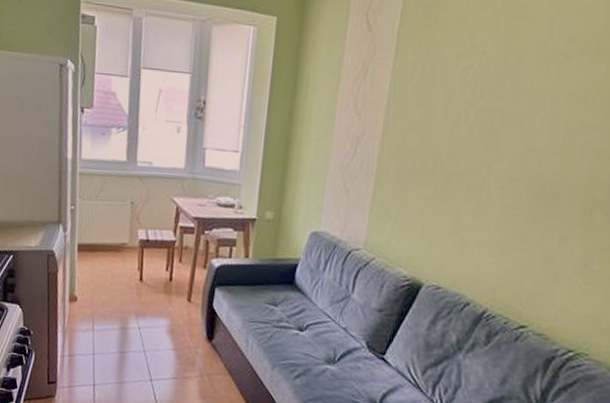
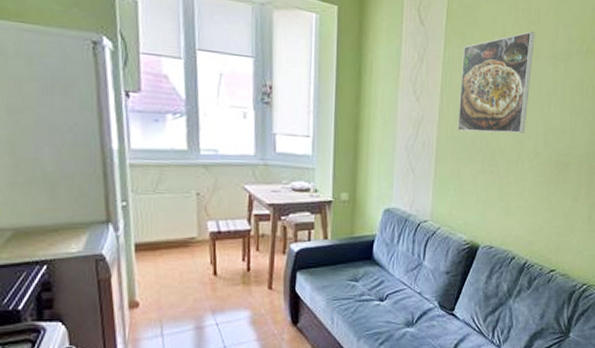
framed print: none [404,30,519,154] -> present [457,31,535,134]

